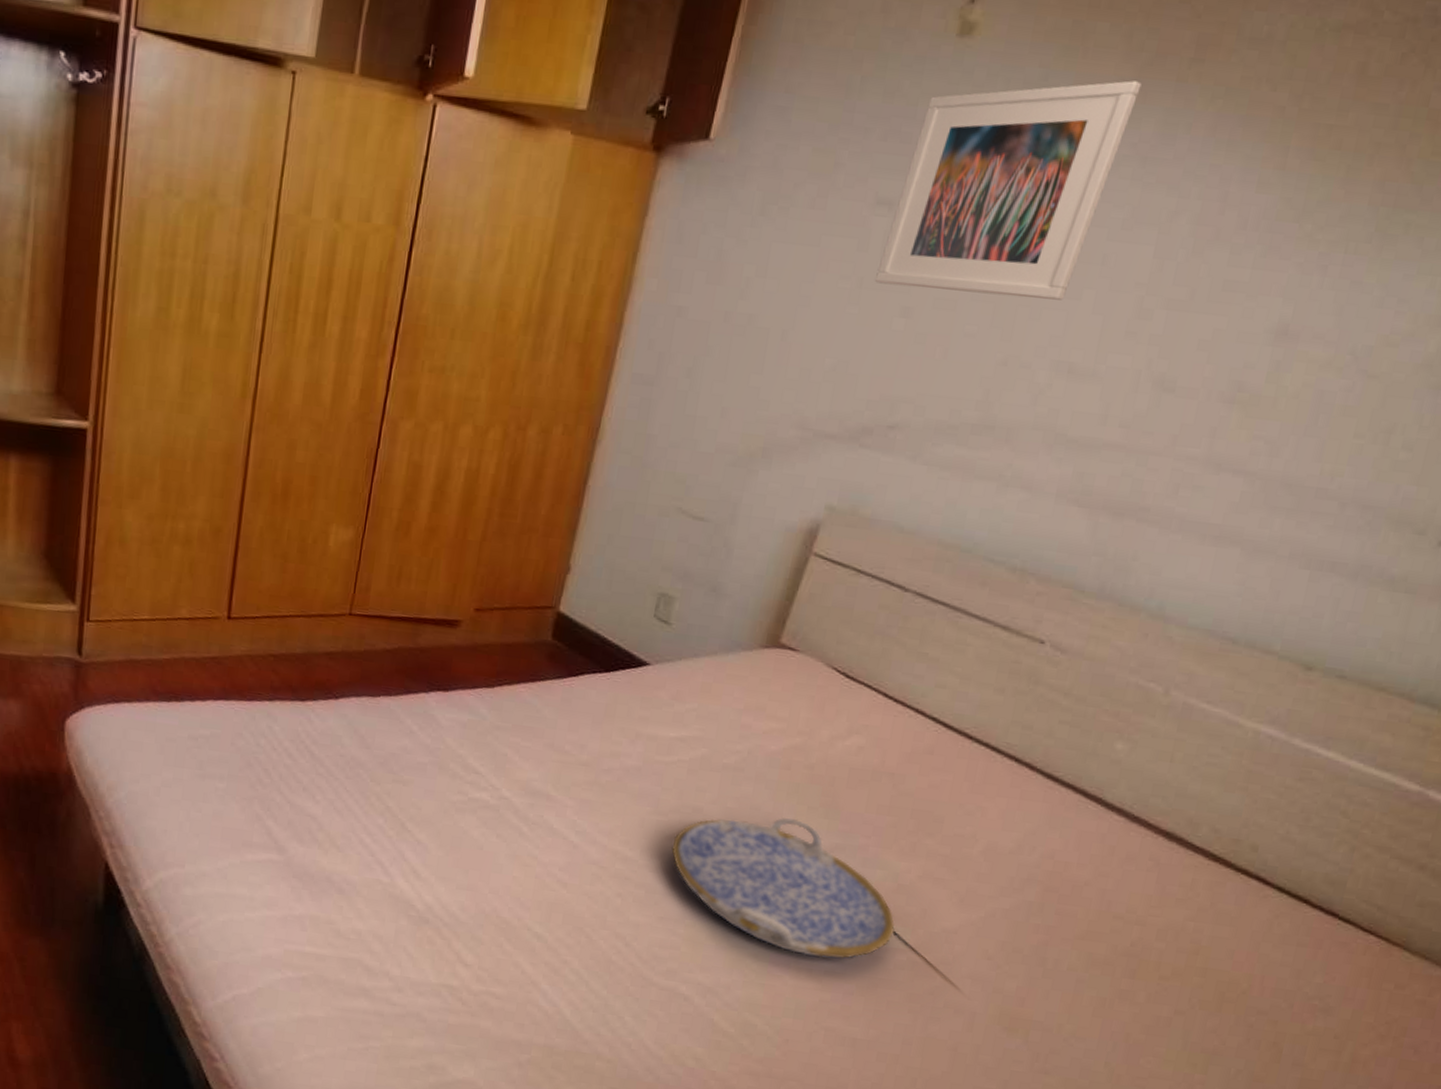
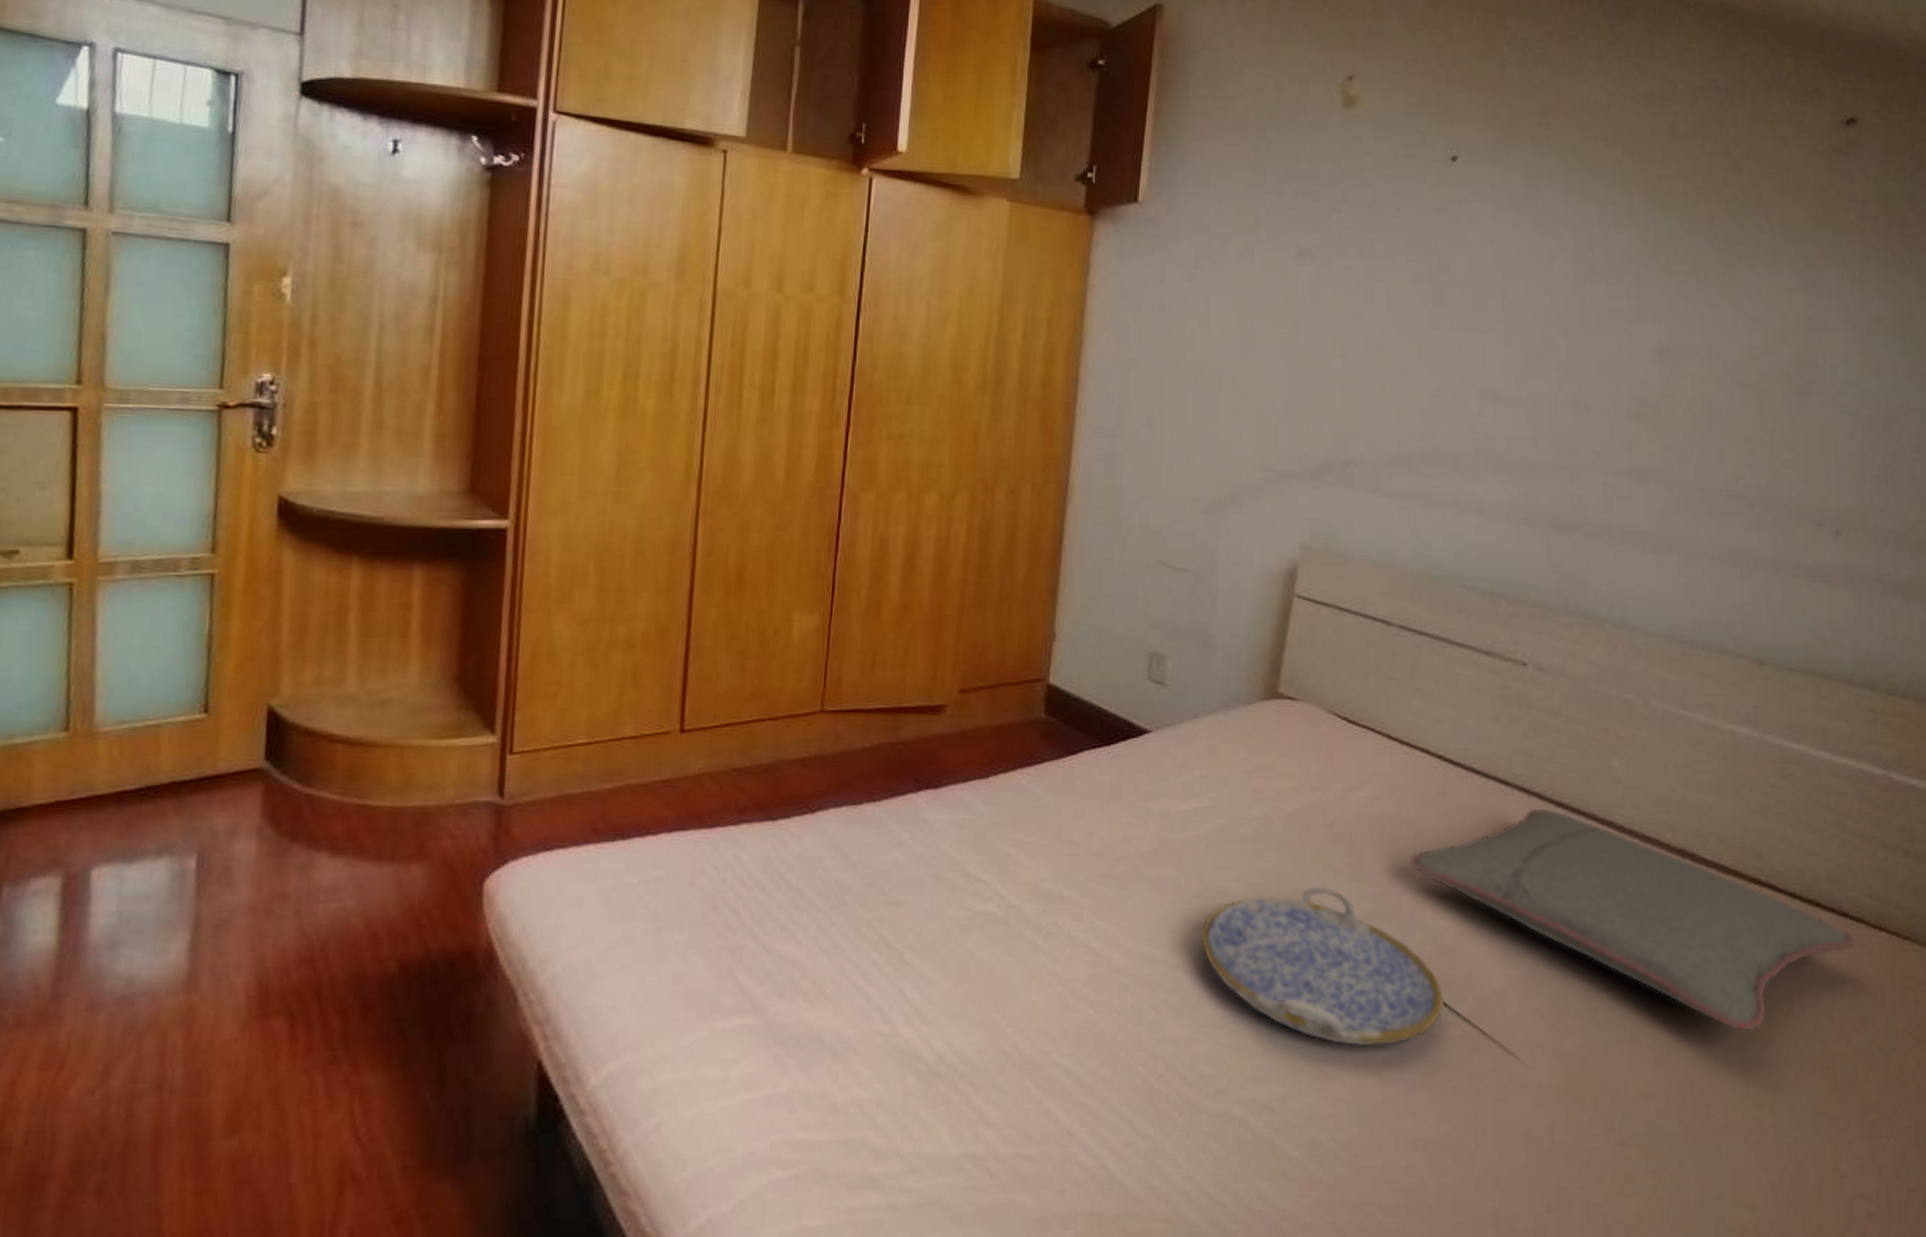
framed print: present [874,80,1142,300] -> none [1308,142,1503,334]
pillow: none [884,776,1339,1002] -> present [1409,808,1855,1031]

